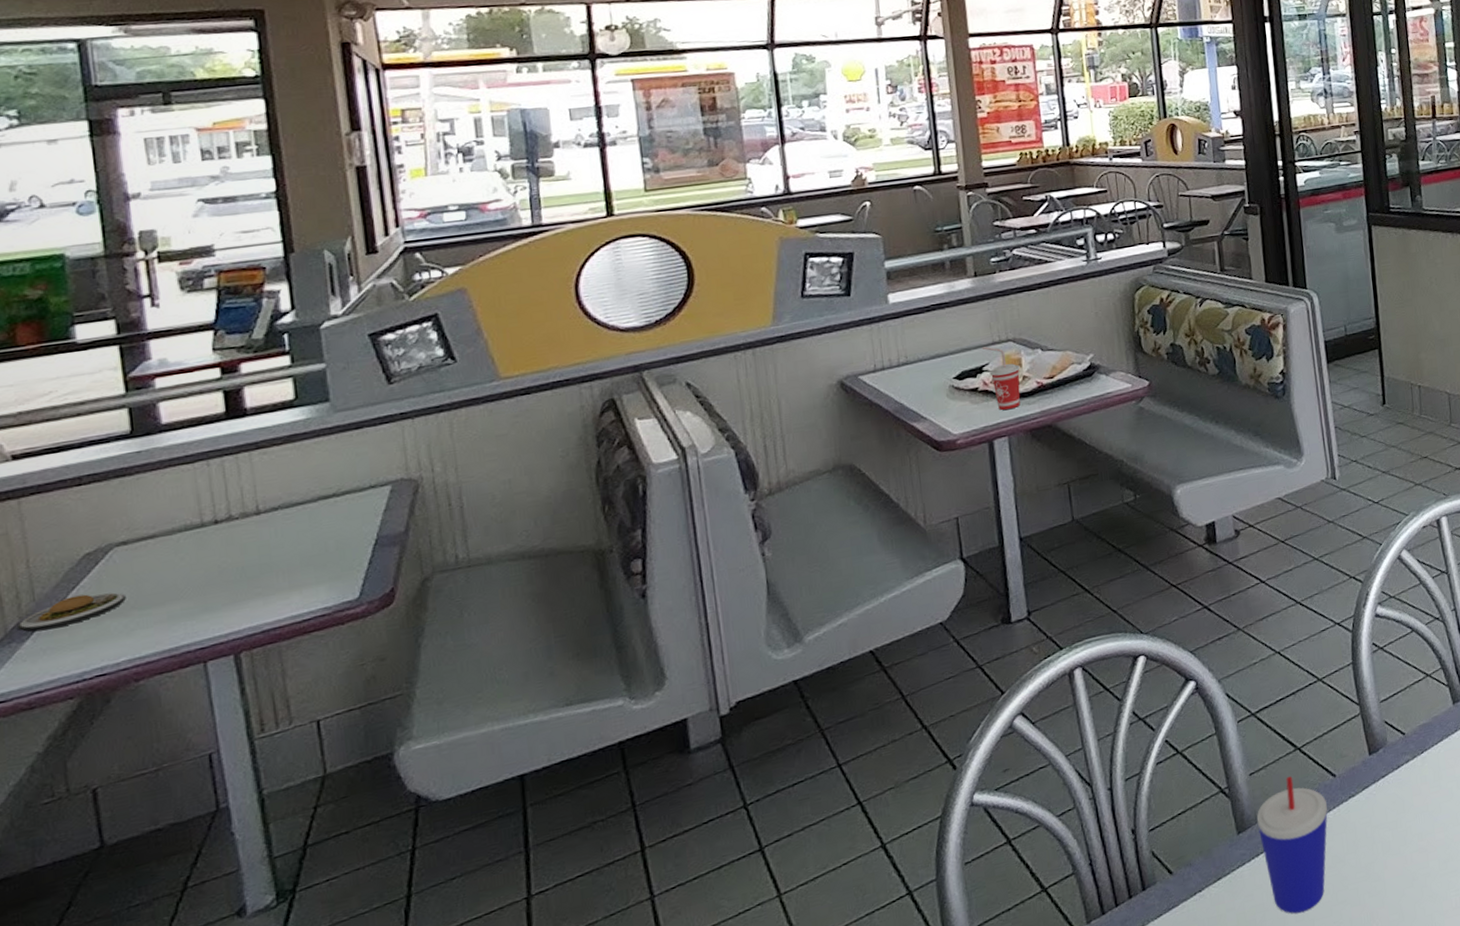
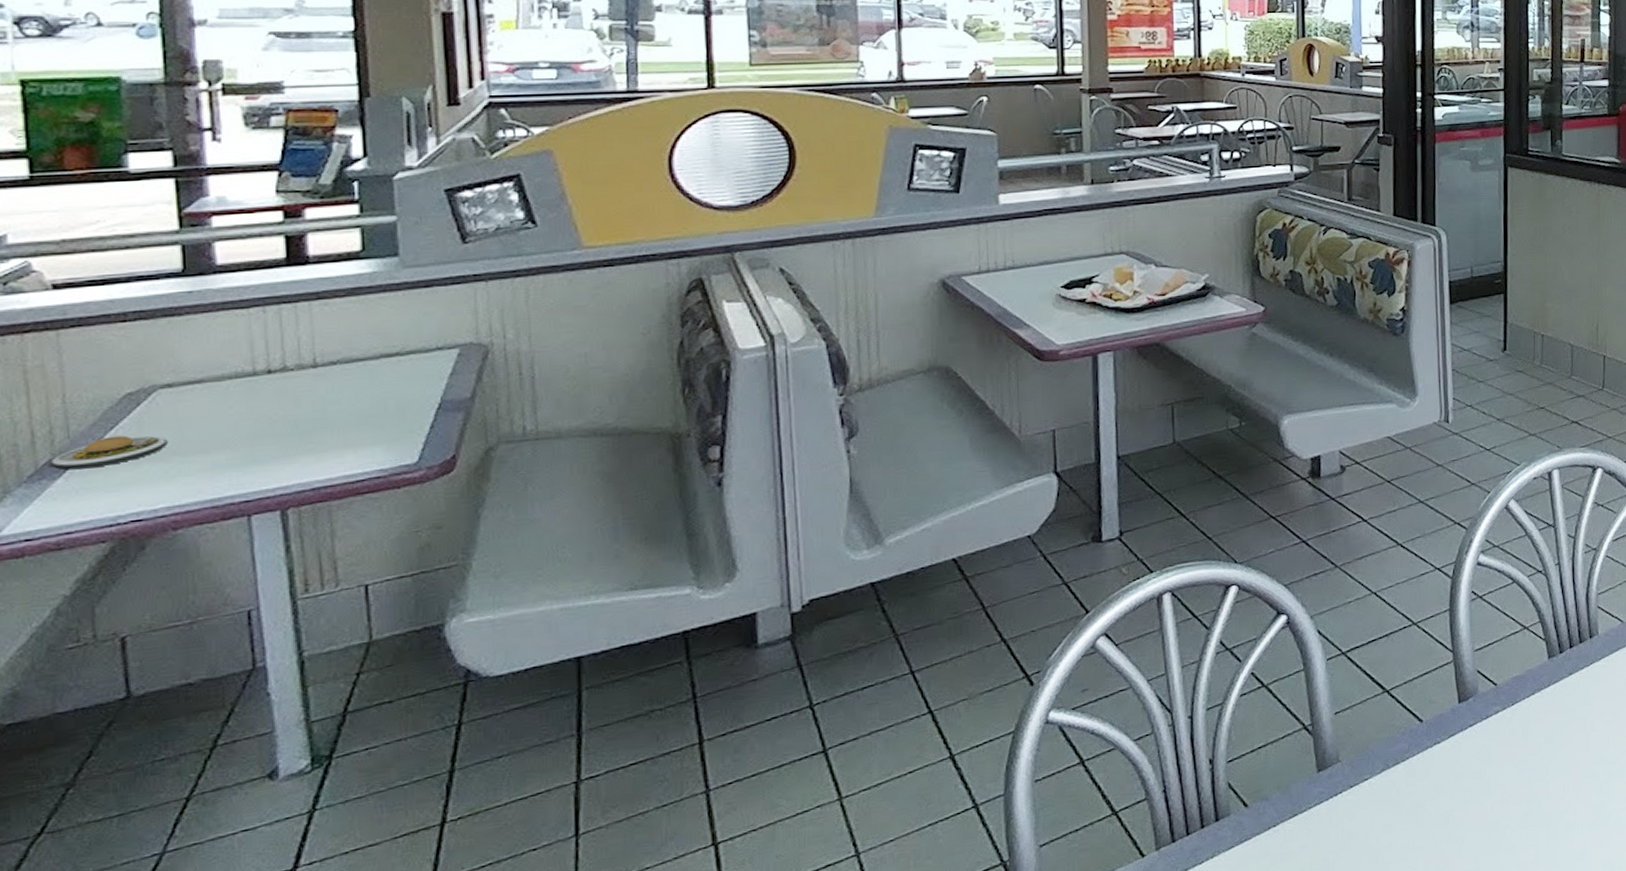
beverage cup: present [983,347,1021,411] -> none [1094,257,1132,325]
beverage cup: present [1256,776,1328,913] -> none [1338,718,1411,855]

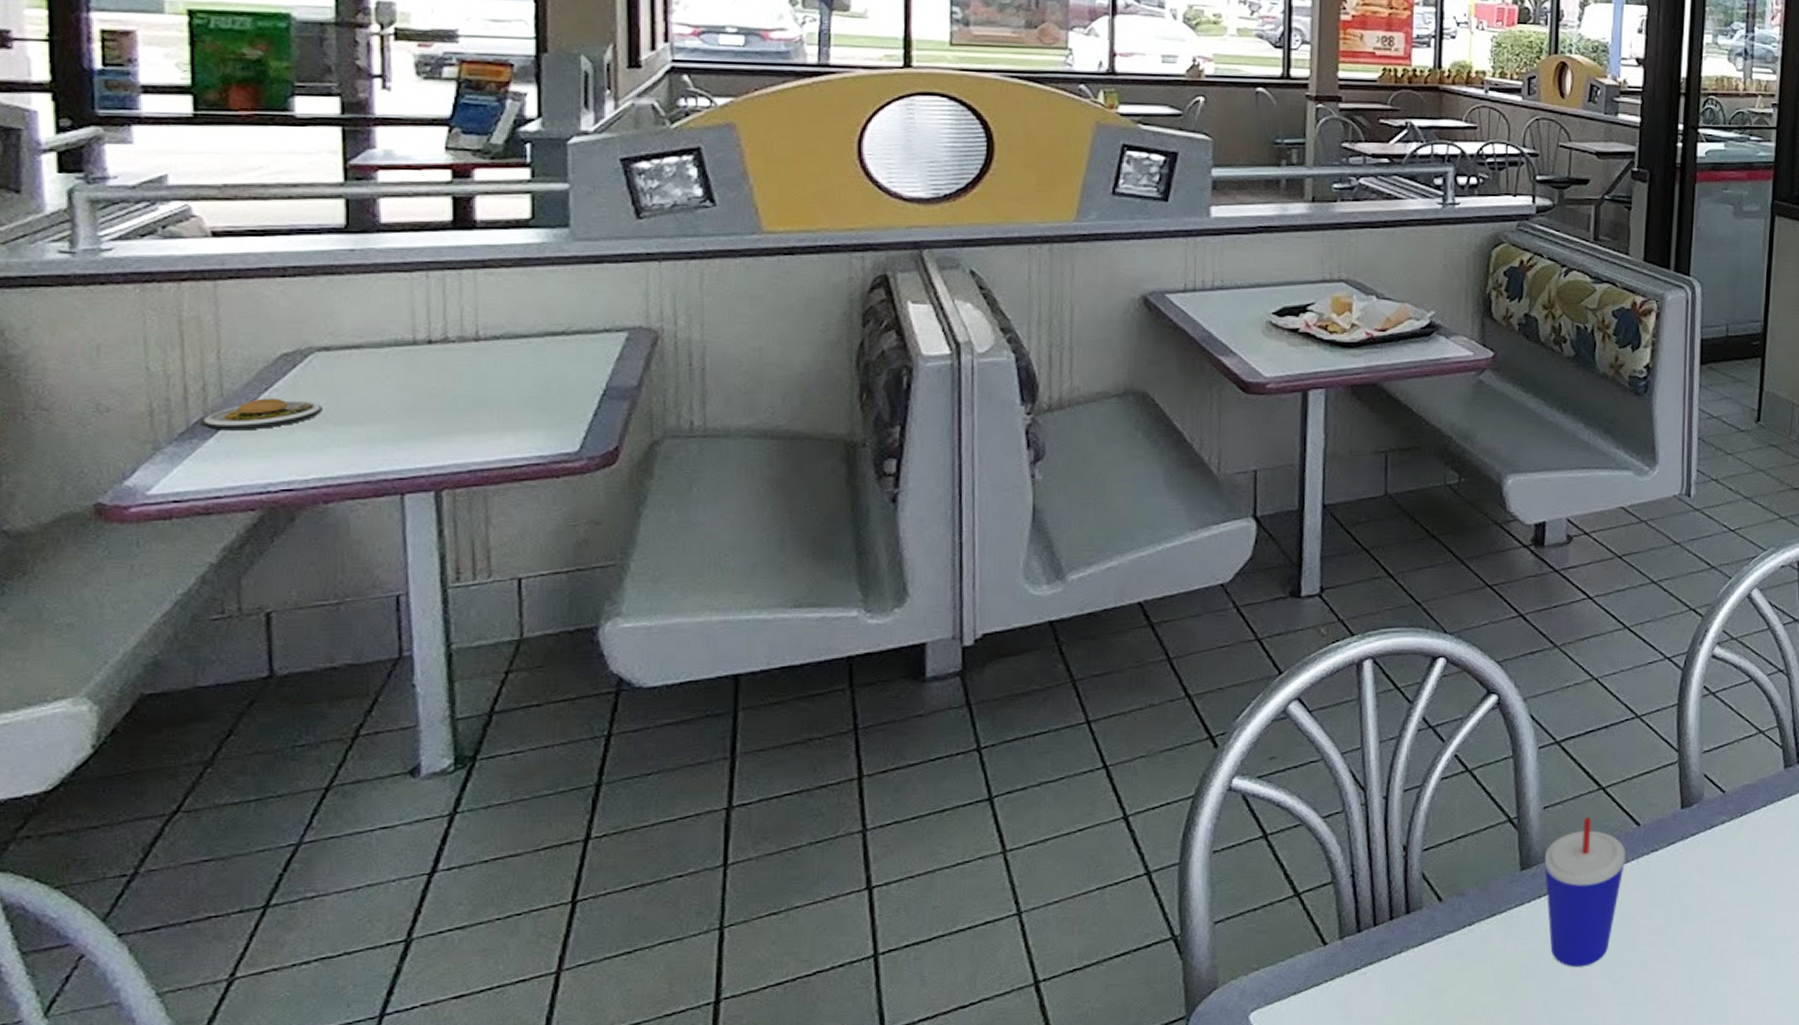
beverage cup: none [1338,718,1411,855] -> present [1544,817,1625,967]

